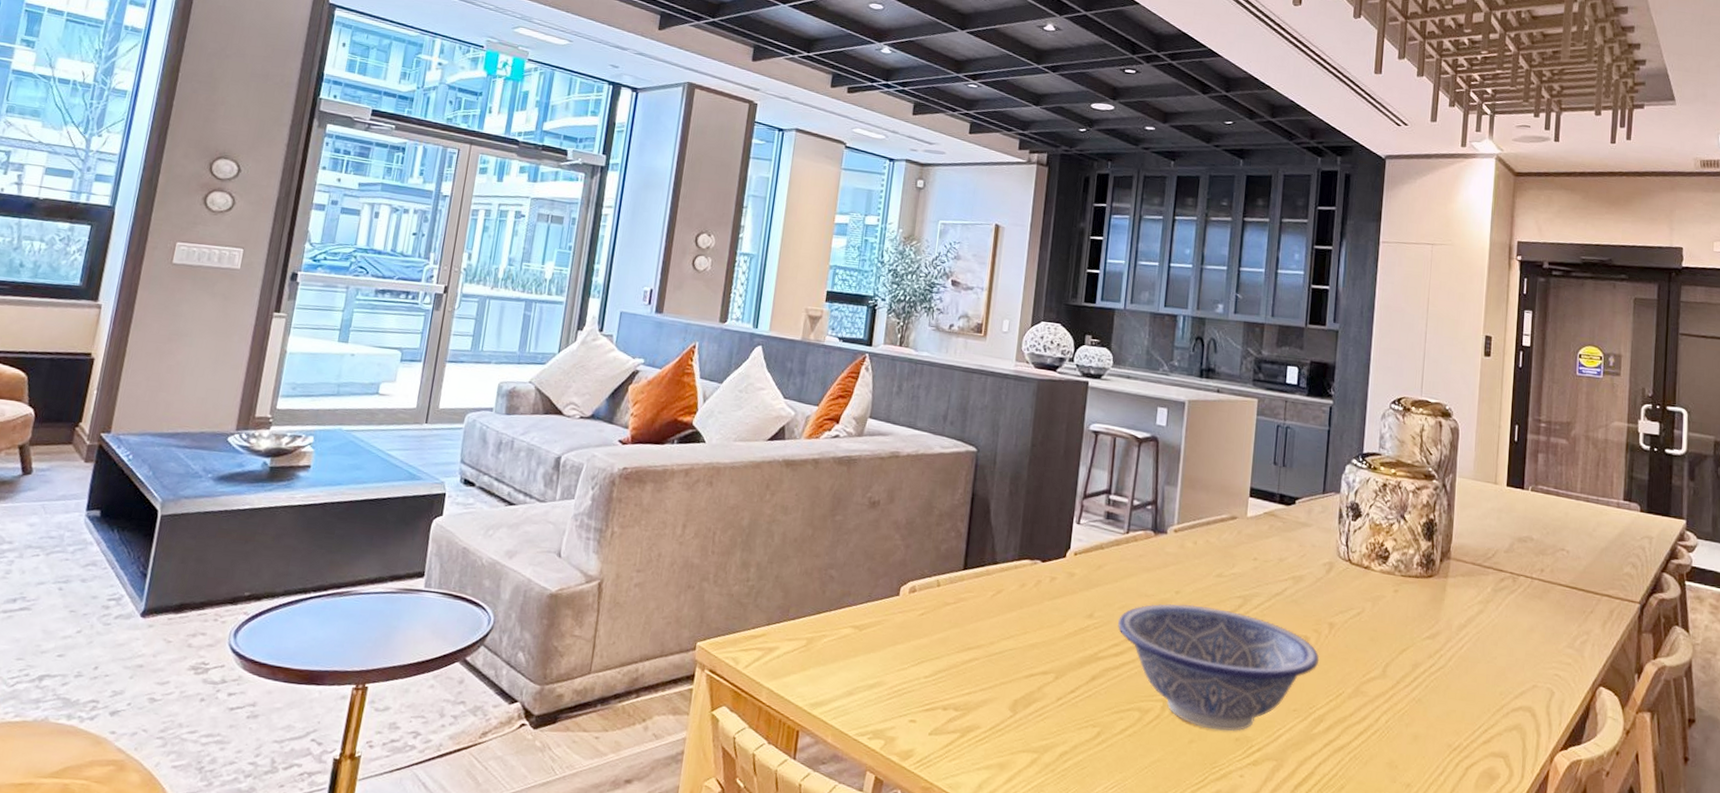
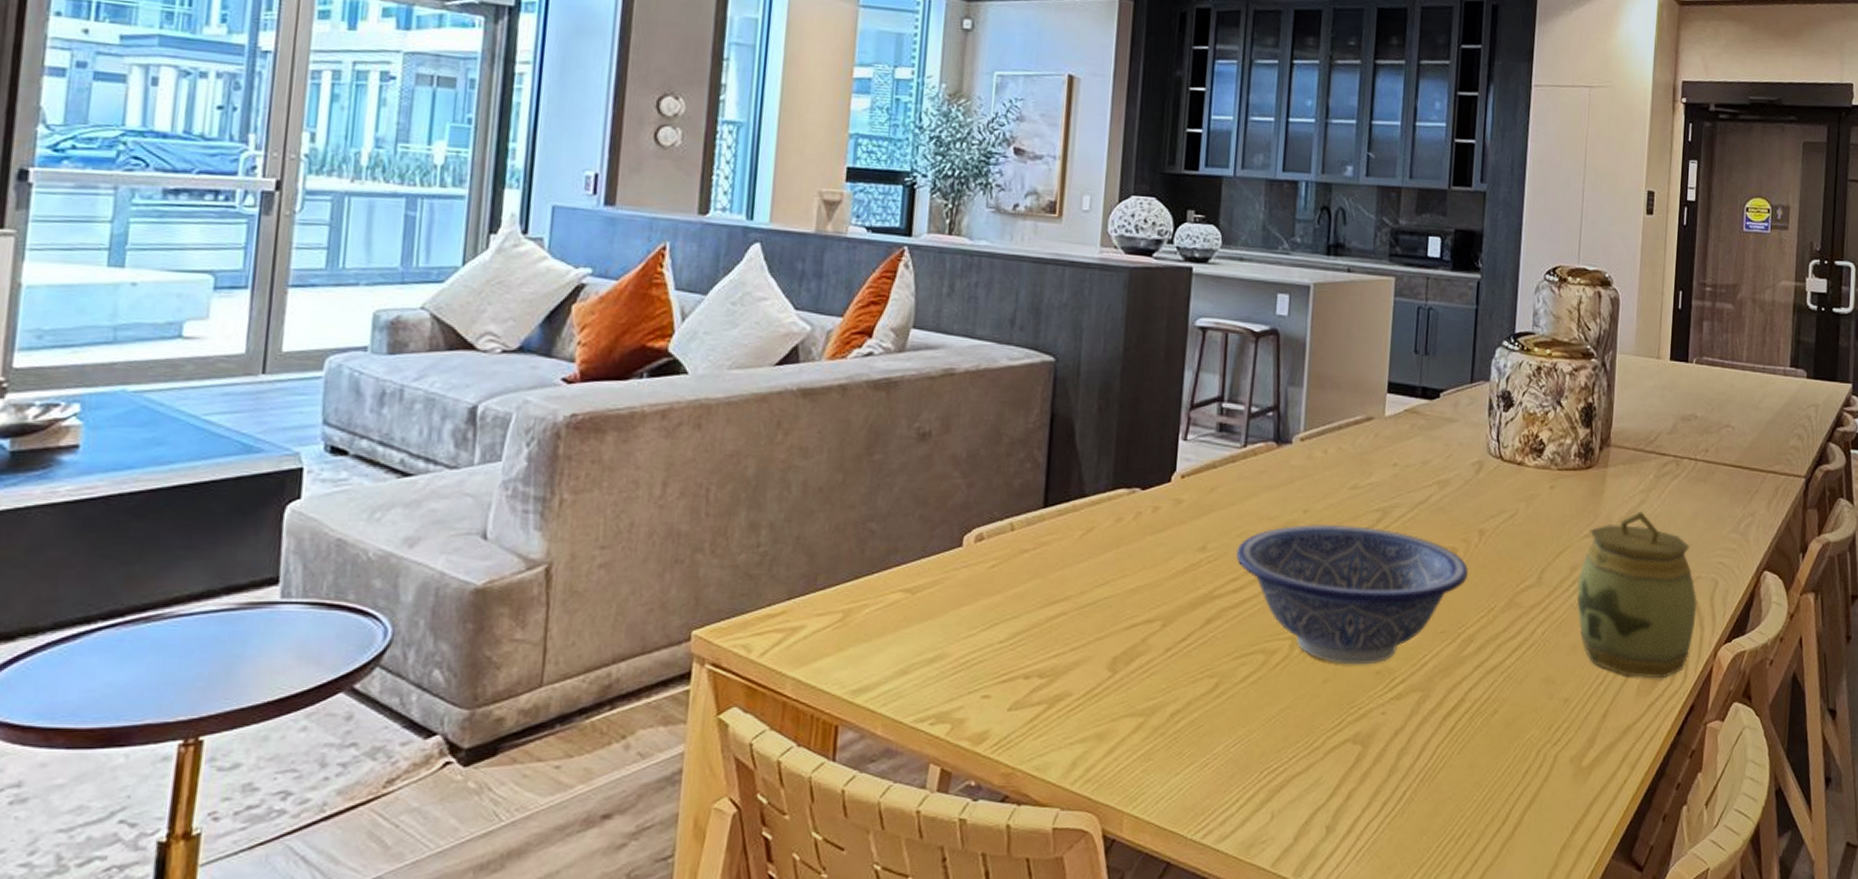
jar: none [1418,620,1534,777] -> present [1577,512,1697,679]

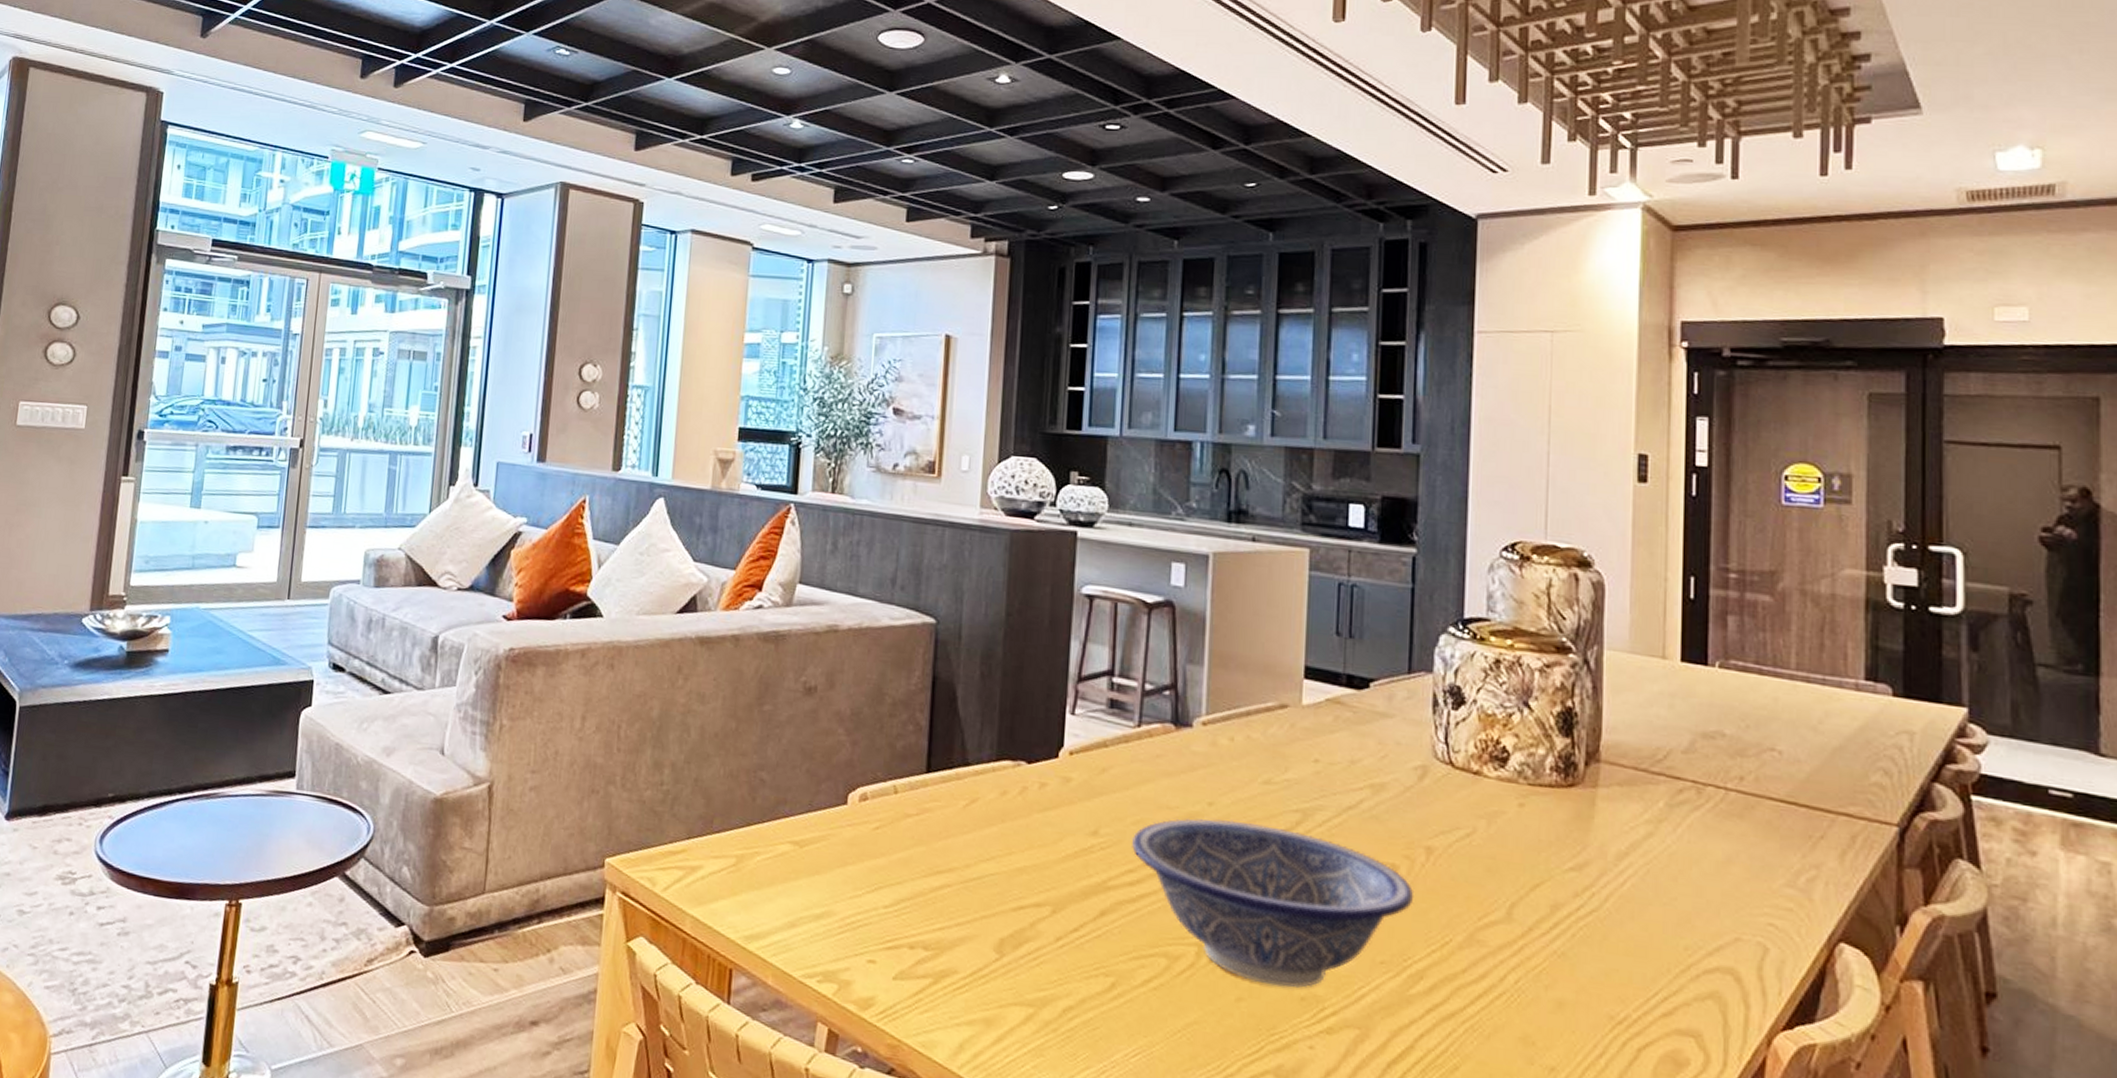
jar: present [1577,512,1697,679] -> none [1560,846,1738,1063]

